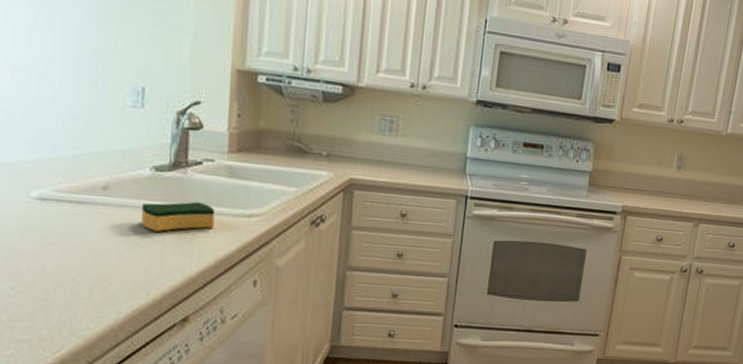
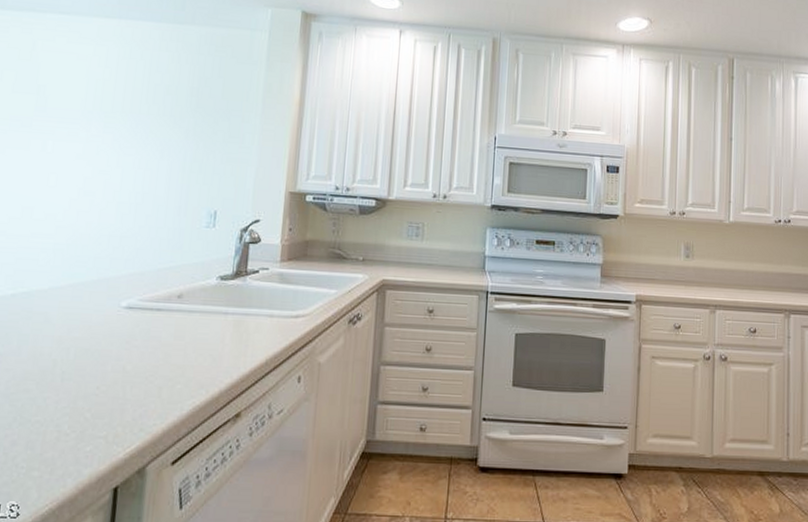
sponge: present [142,201,214,232] -> none [207,305,267,333]

